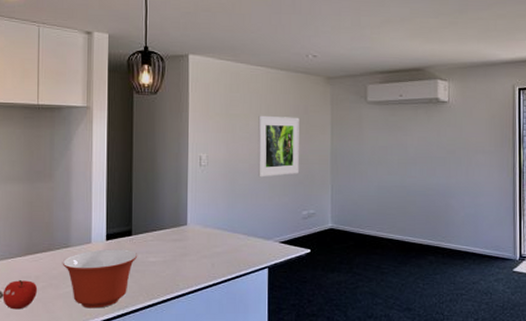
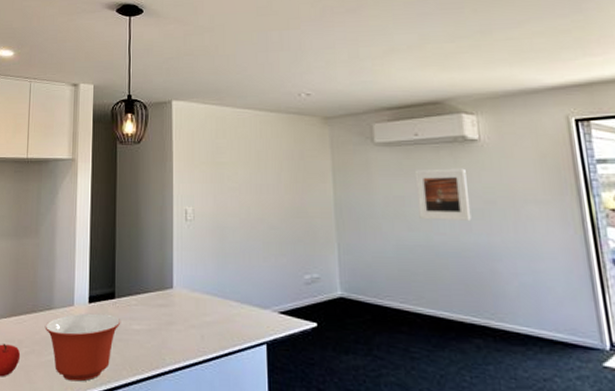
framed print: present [257,115,300,178] -> none [248,162,298,234]
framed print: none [397,125,436,166] -> present [414,168,472,220]

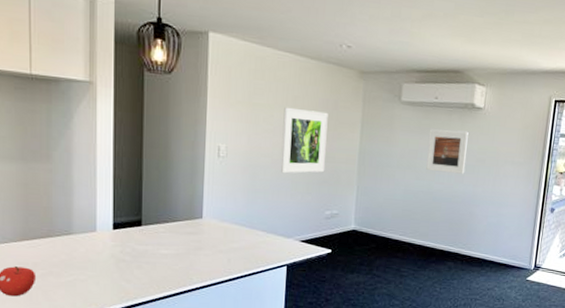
mixing bowl: present [44,313,121,382] -> none [63,238,148,299]
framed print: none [248,162,298,234] -> present [281,107,328,174]

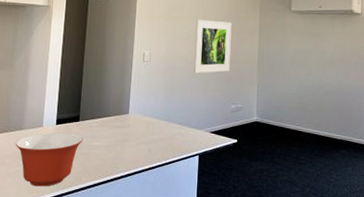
mixing bowl: none [63,238,148,299] -> present [15,132,84,187]
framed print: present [426,129,469,174] -> none [316,32,350,70]

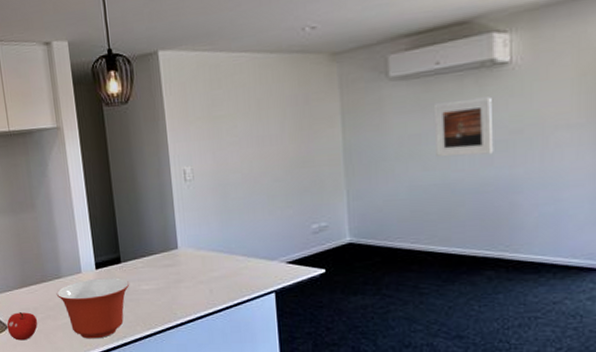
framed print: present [194,19,232,74] -> none [247,110,305,189]
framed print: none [316,32,350,70] -> present [433,97,494,158]

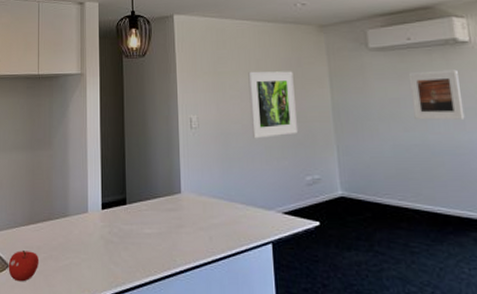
mixing bowl: present [56,278,130,339] -> none [61,219,133,284]
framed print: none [247,110,305,189] -> present [248,71,299,139]

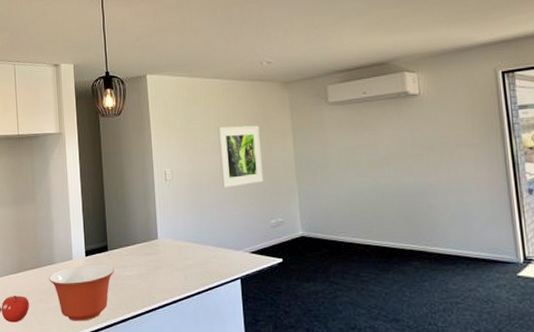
mixing bowl: none [61,219,133,284] -> present [48,264,115,321]
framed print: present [408,69,465,120] -> none [363,120,412,167]

